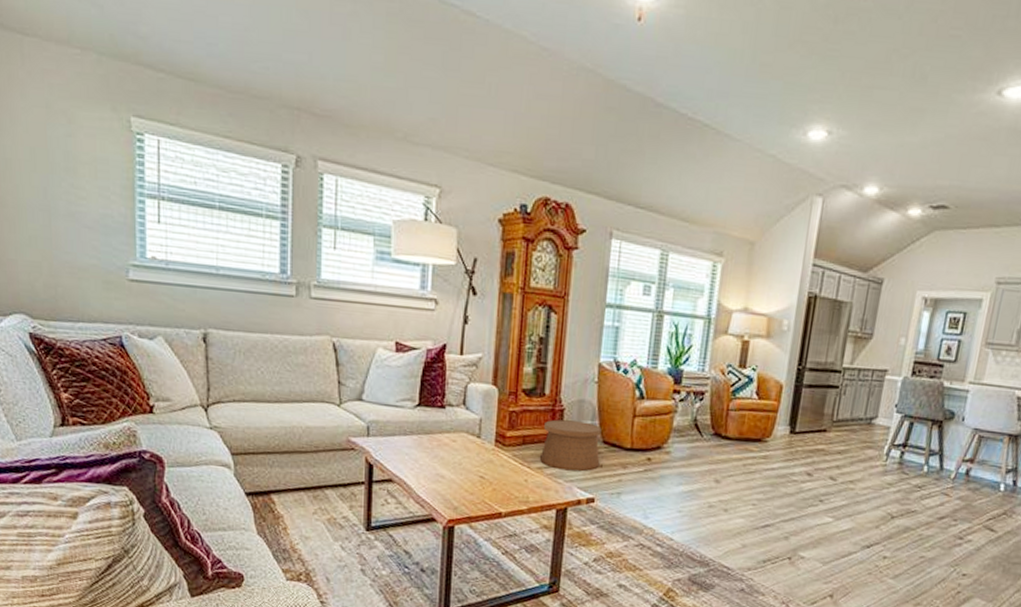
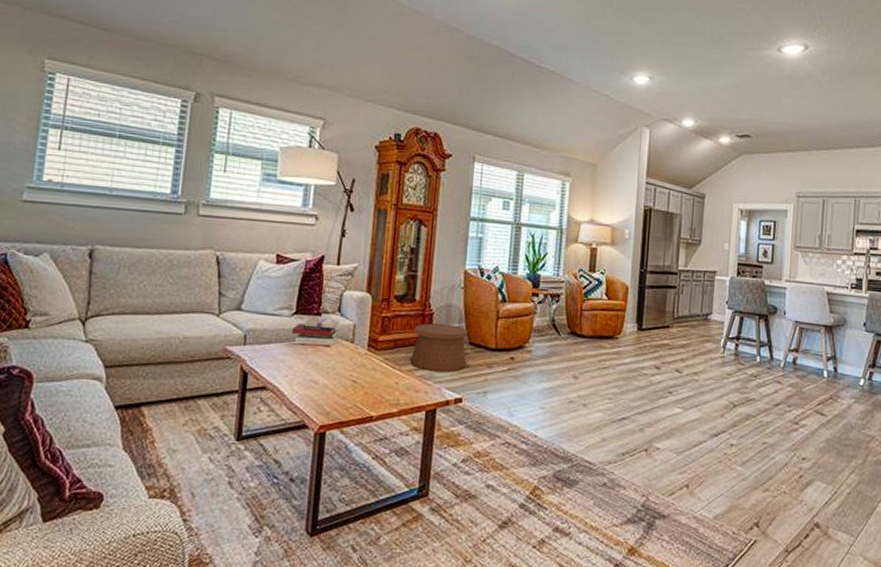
books: none [416,409,465,441] -> present [292,317,339,347]

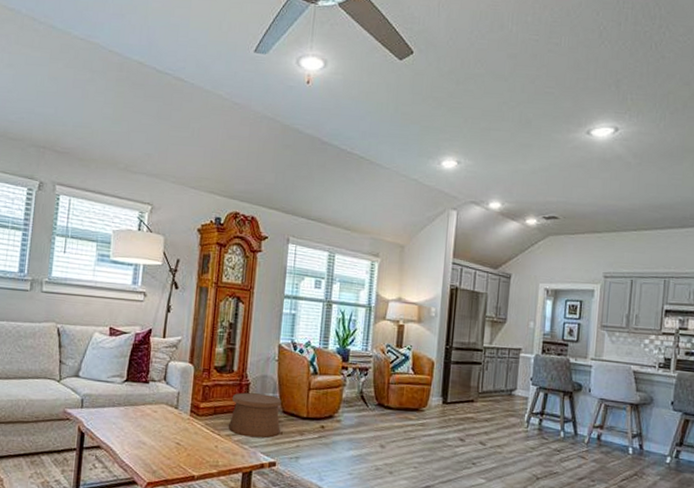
books: present [292,317,339,347] -> none [123,384,165,412]

